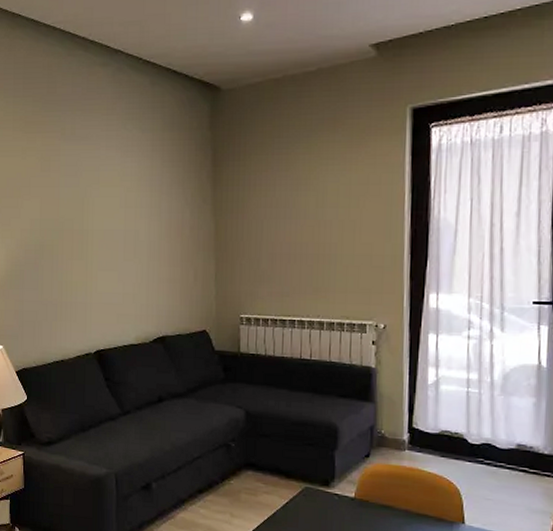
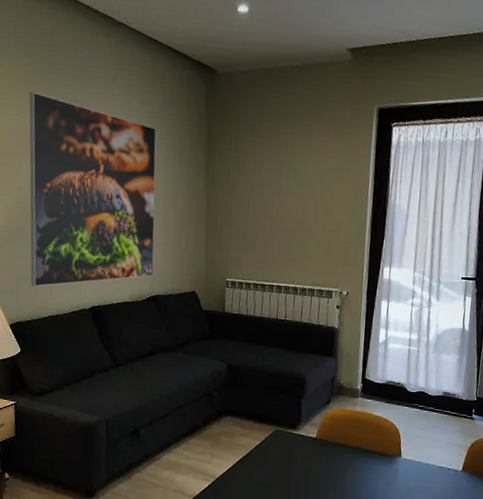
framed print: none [29,131,161,331] -> present [29,91,157,287]

